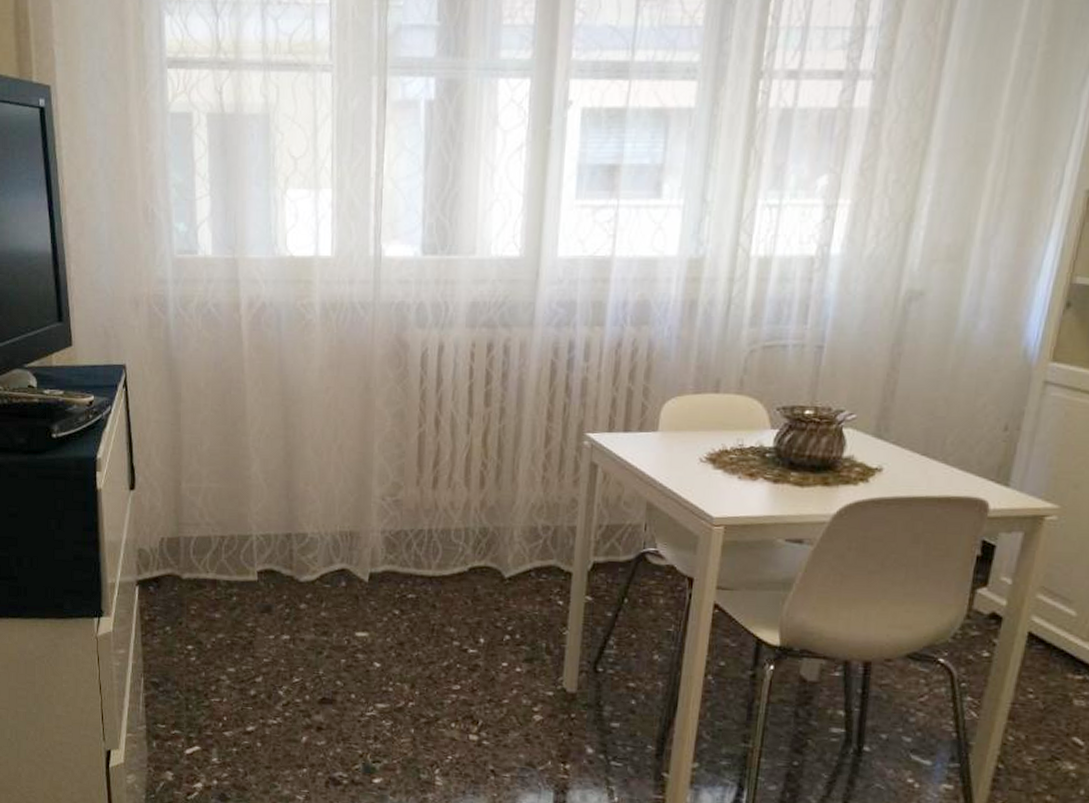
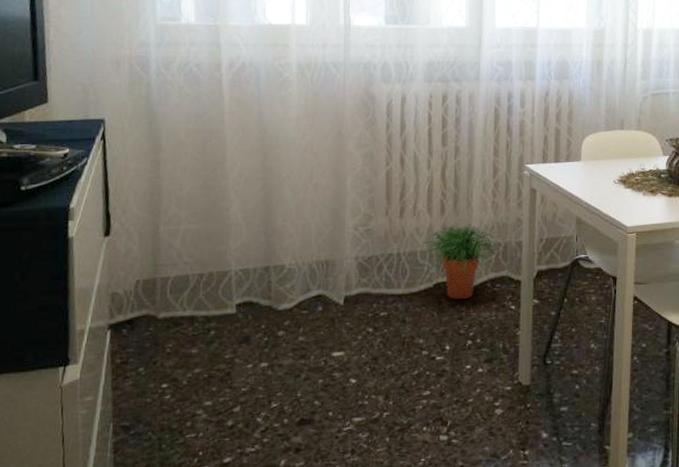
potted plant: none [454,501,549,589] -> present [420,224,501,300]

